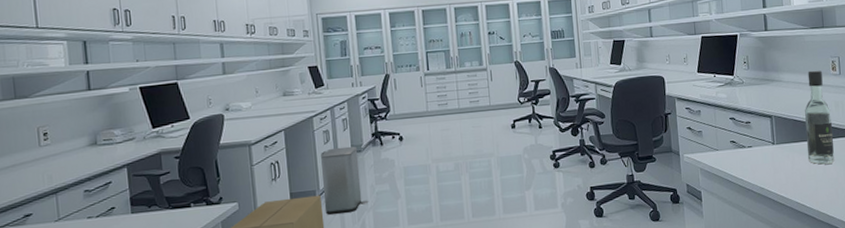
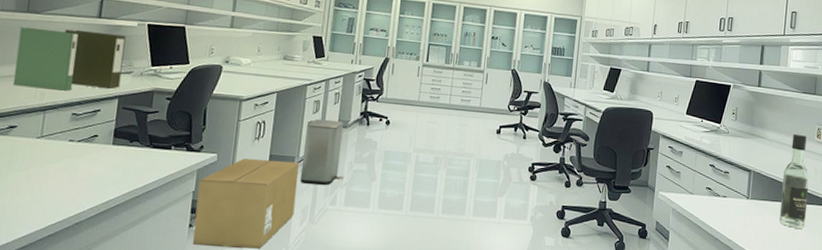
binder: none [12,110,79,175] -> present [12,27,79,91]
binder: none [57,103,125,162] -> present [64,29,126,89]

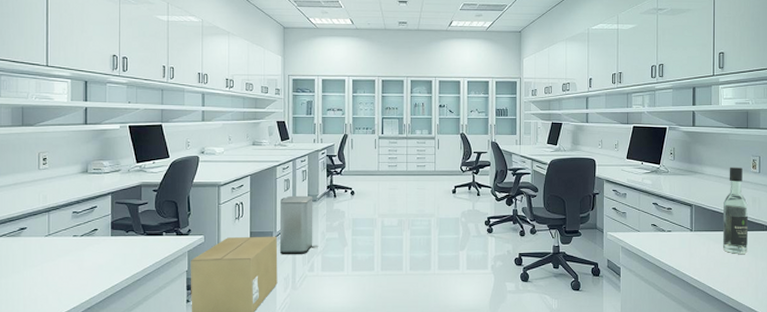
binder: present [12,27,79,91] -> none [18,140,70,193]
binder: present [64,29,126,89] -> none [57,138,111,186]

